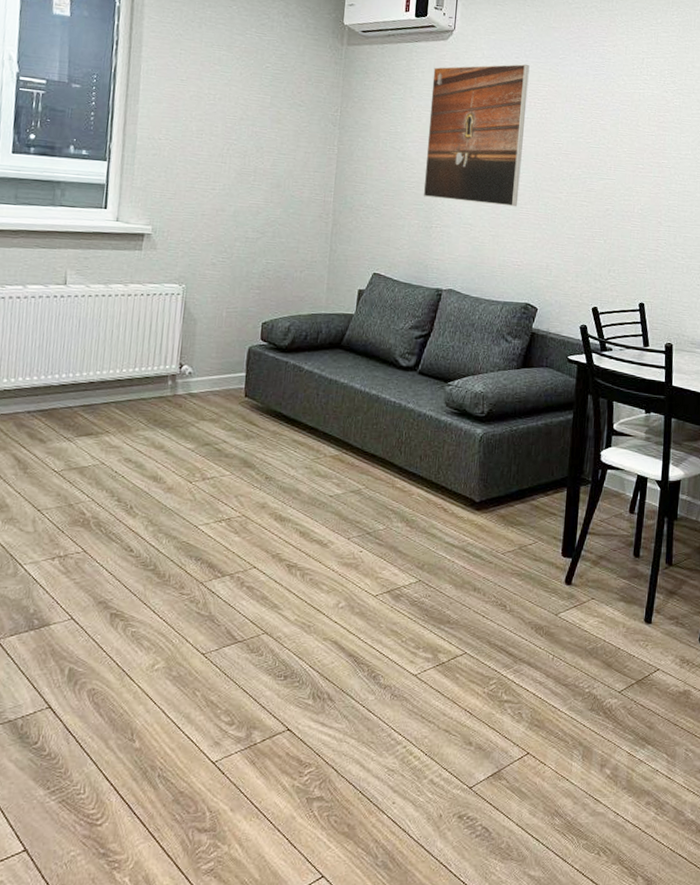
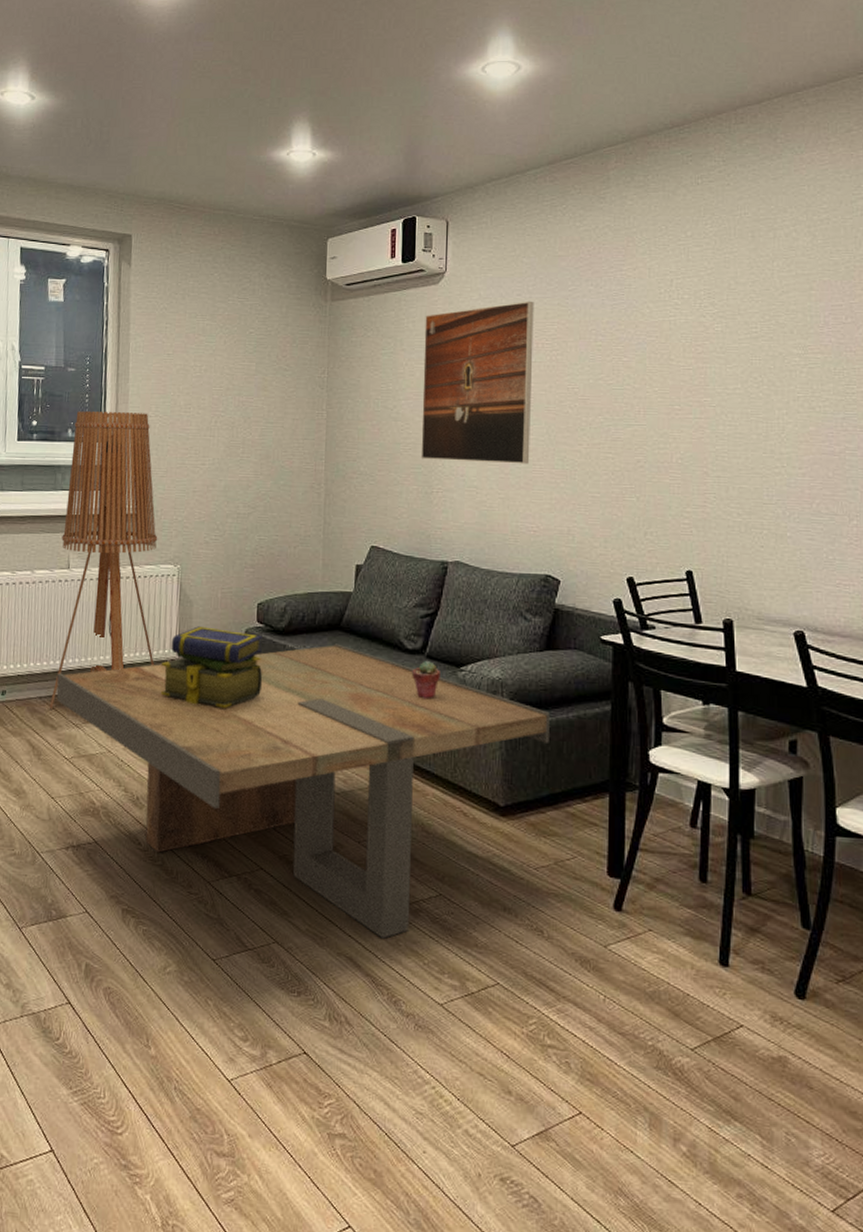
floor lamp: none [38,128,163,425] -> present [49,411,158,711]
coffee table: none [46,360,522,622] -> present [56,643,550,939]
stack of books: none [159,343,266,420] -> present [160,626,263,708]
potted succulent: none [405,376,430,411] -> present [412,660,440,700]

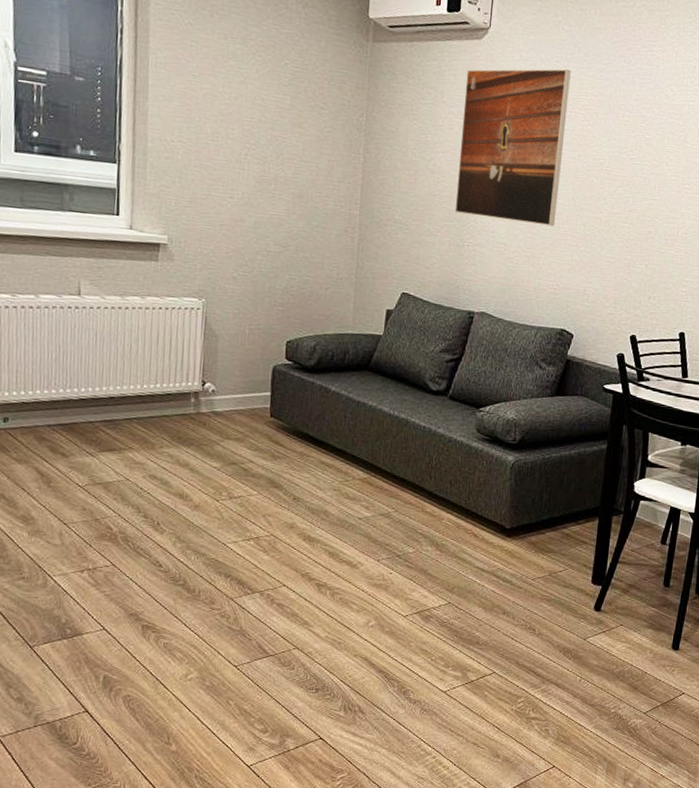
floor lamp: present [49,411,158,711] -> none [59,126,181,439]
coffee table: present [56,643,550,939] -> none [67,382,555,641]
stack of books: present [160,626,263,708] -> none [182,360,291,440]
potted succulent: present [412,660,440,700] -> none [435,400,461,436]

